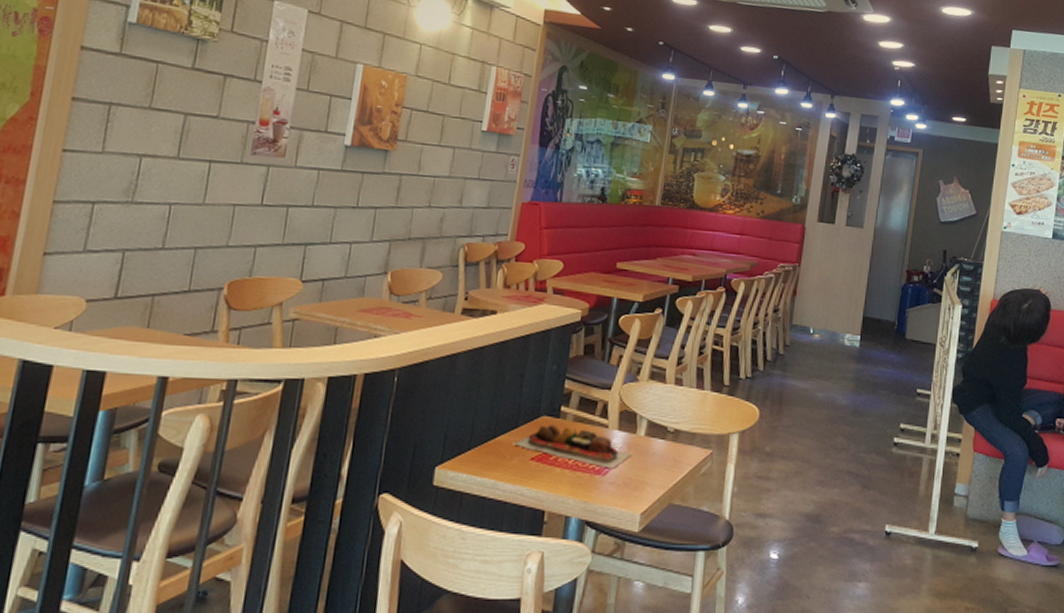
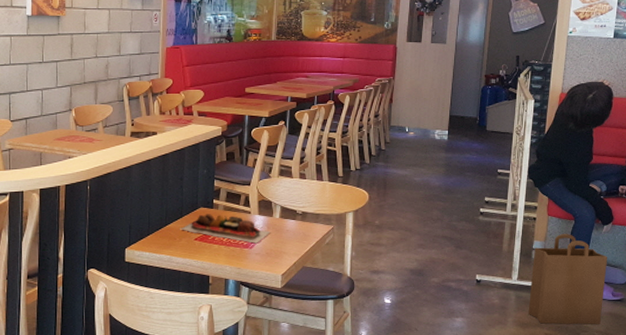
shopping bag: none [946,476,1042,597] -> present [528,234,608,325]

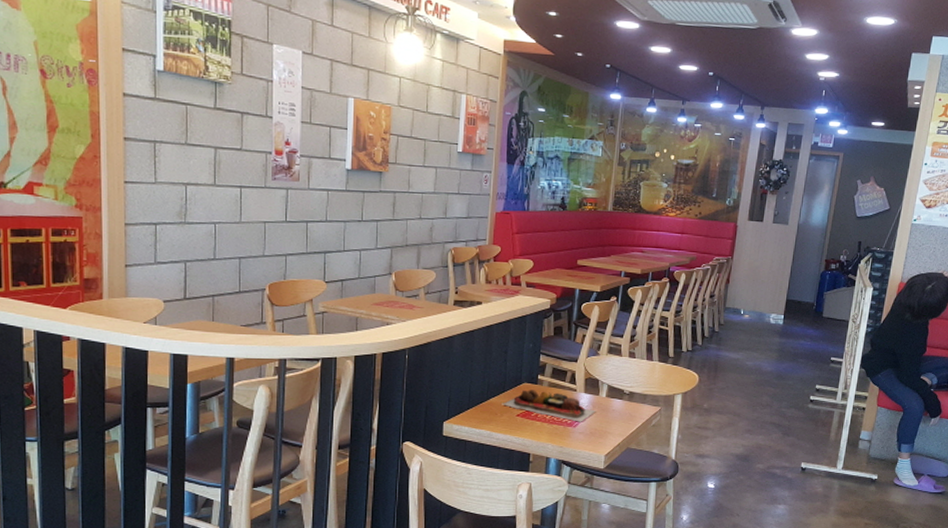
shopping bag: present [528,234,608,325] -> none [850,425,933,516]

